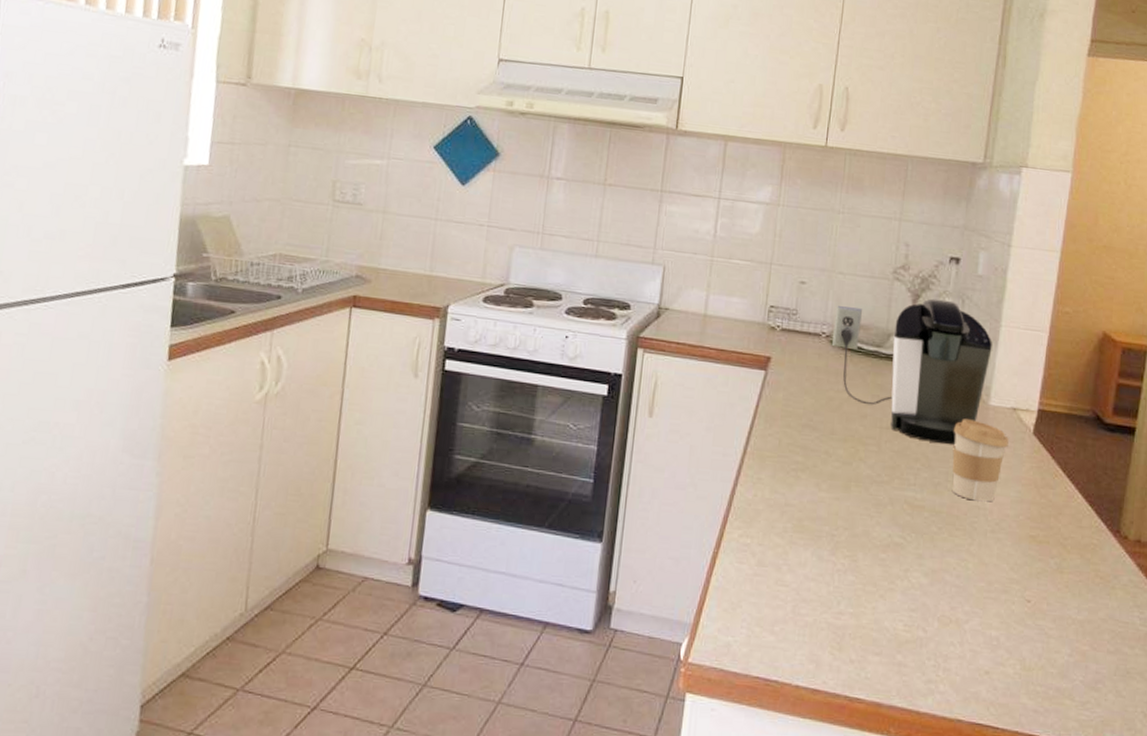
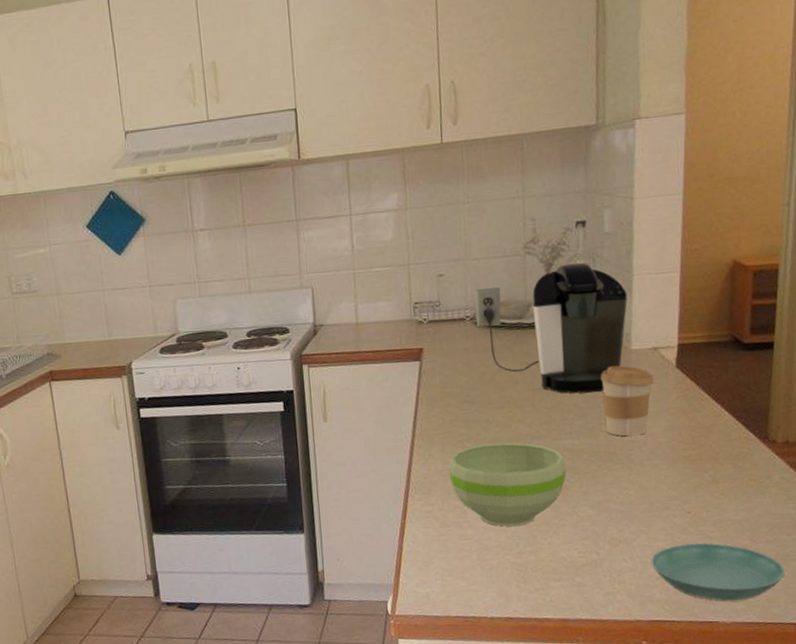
bowl: none [775,478,904,581] -> present [448,442,566,527]
saucer: none [981,637,1123,717] -> present [651,543,785,601]

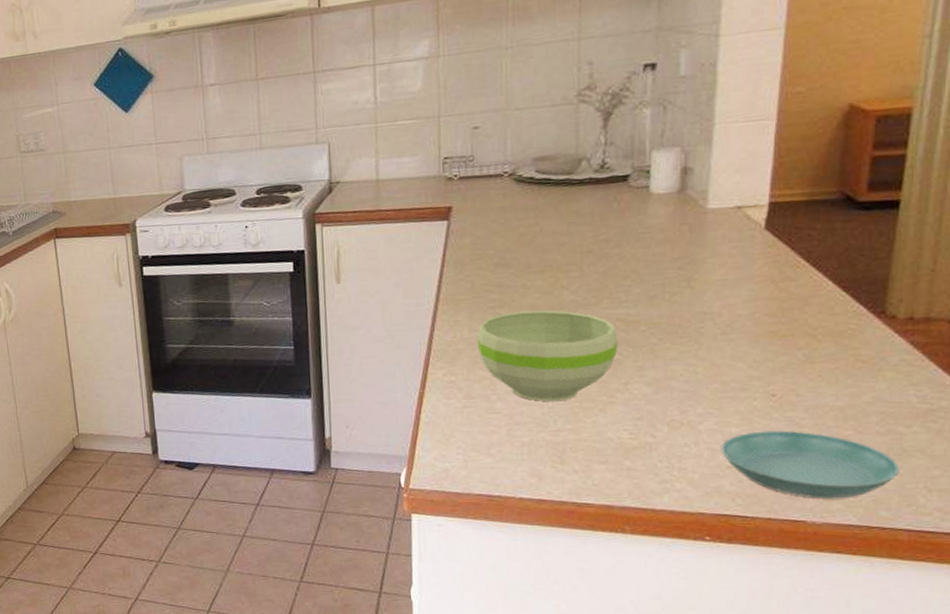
coffee maker: present [475,262,627,394] -> none [516,110,705,258]
coffee cup: present [601,365,654,437] -> none [667,227,735,307]

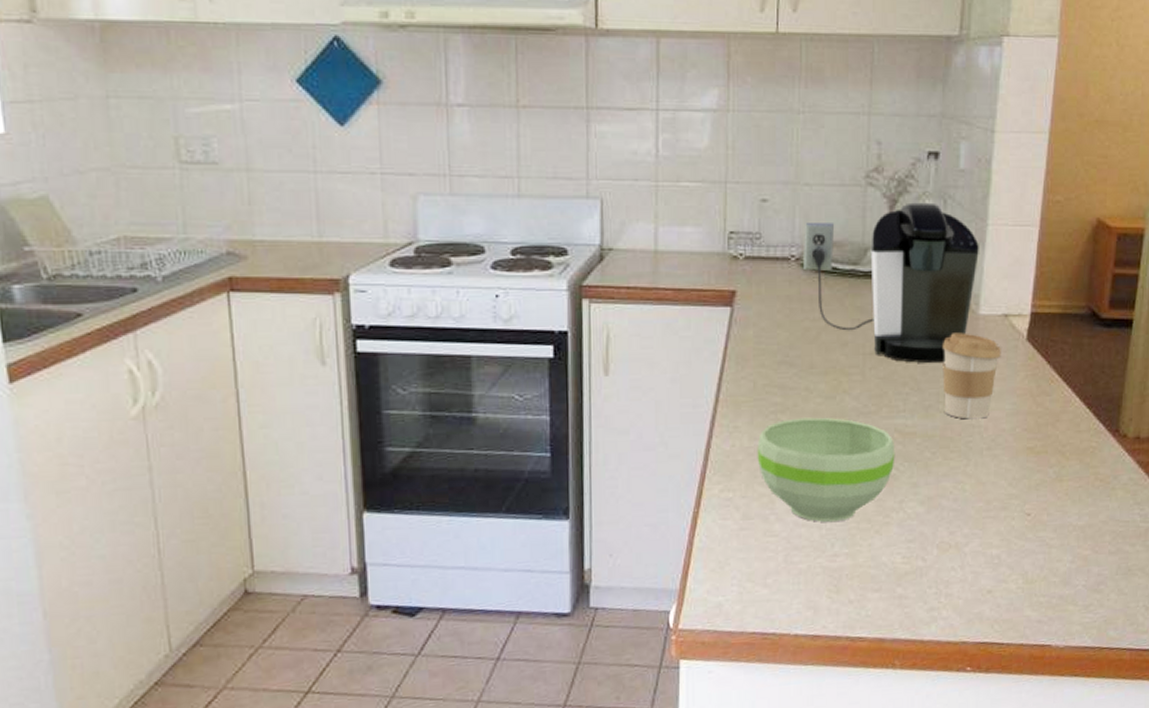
coffee maker: none [516,110,705,258] -> present [804,202,979,364]
coffee cup: none [667,227,735,307] -> present [942,332,1001,420]
saucer: present [721,430,899,499] -> none [983,551,1125,621]

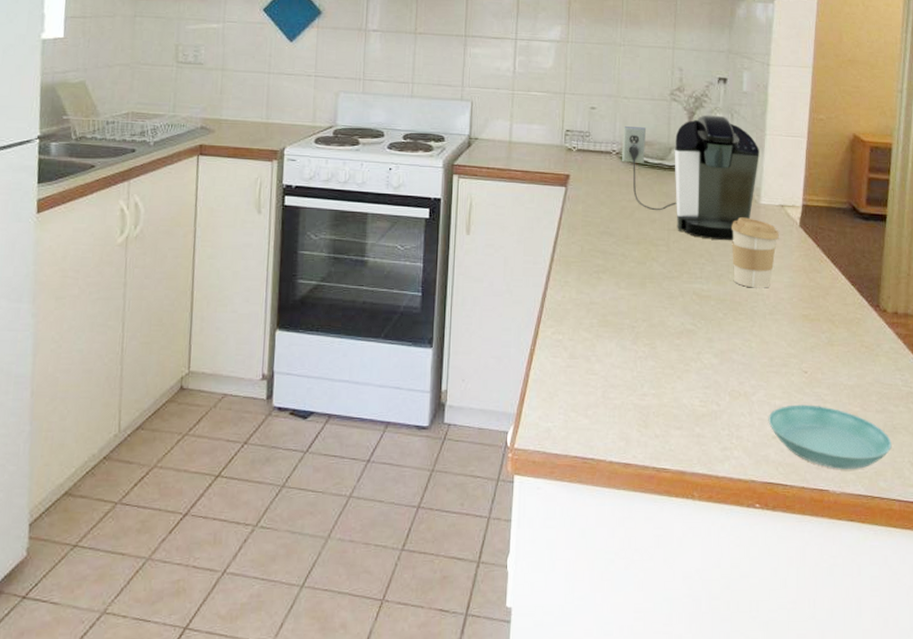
bowl: present [757,417,895,523] -> none [582,278,694,367]
saucer: none [983,551,1125,621] -> present [768,404,892,470]

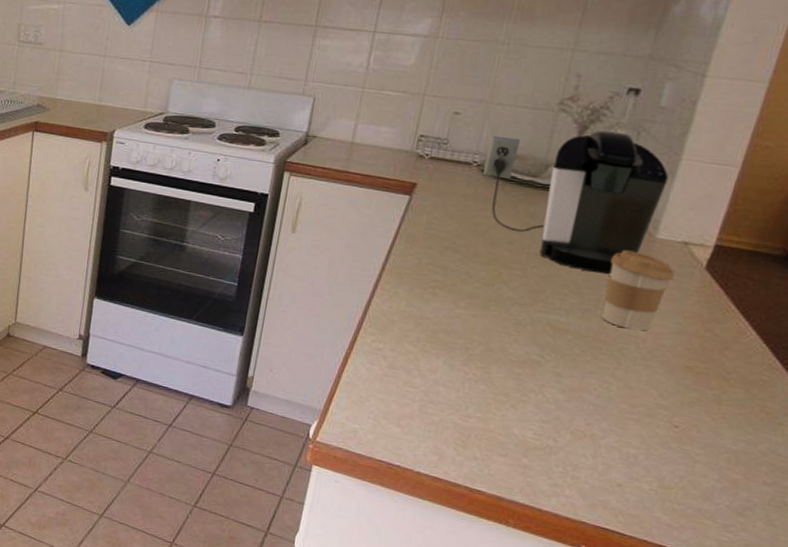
saucer: present [768,404,892,470] -> none [615,456,777,538]

